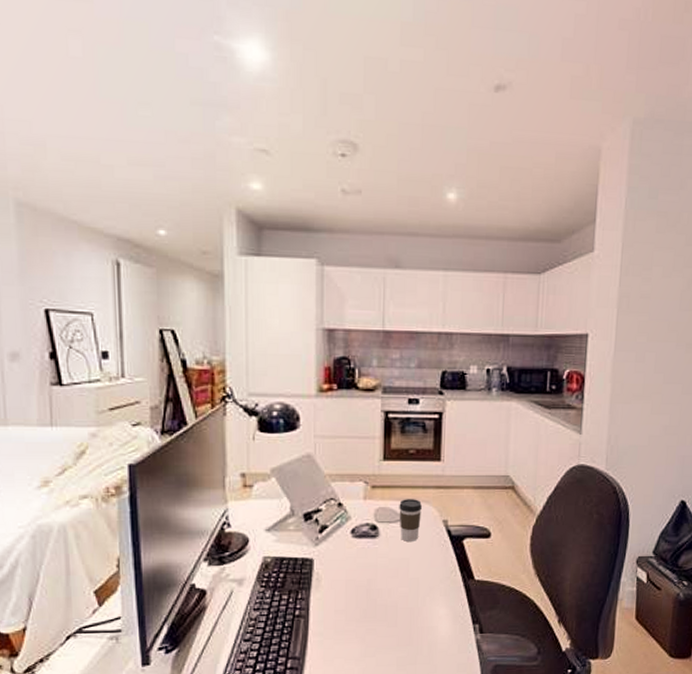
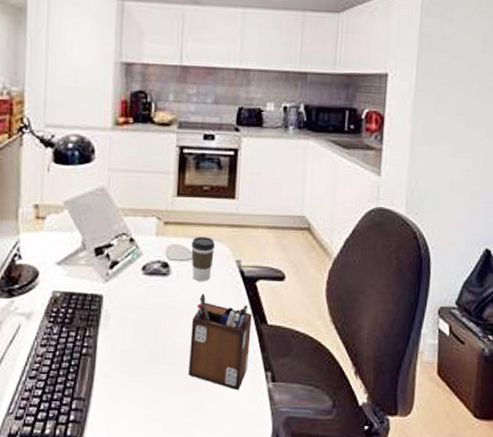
desk organizer: none [399,553,460,642] -> present [187,293,252,390]

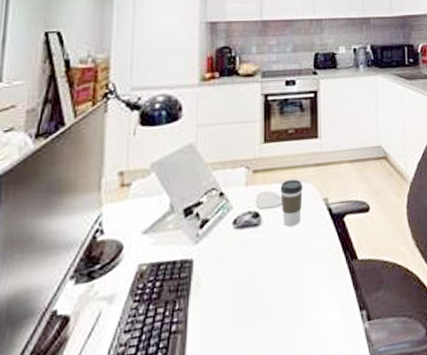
desk organizer: present [187,293,252,390] -> none [284,238,344,338]

